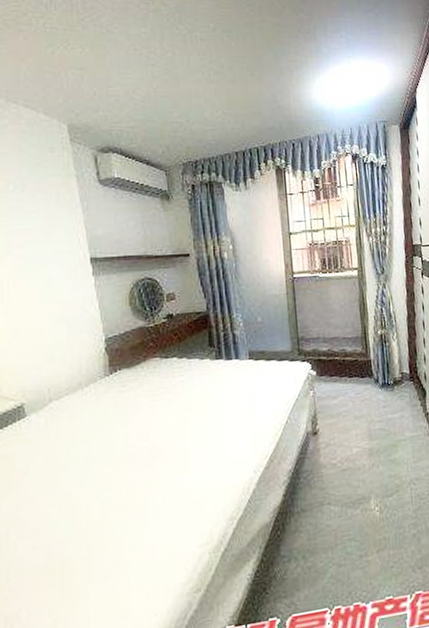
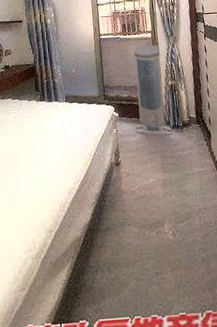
air purifier: none [336,284,382,398] -> present [134,44,173,136]

